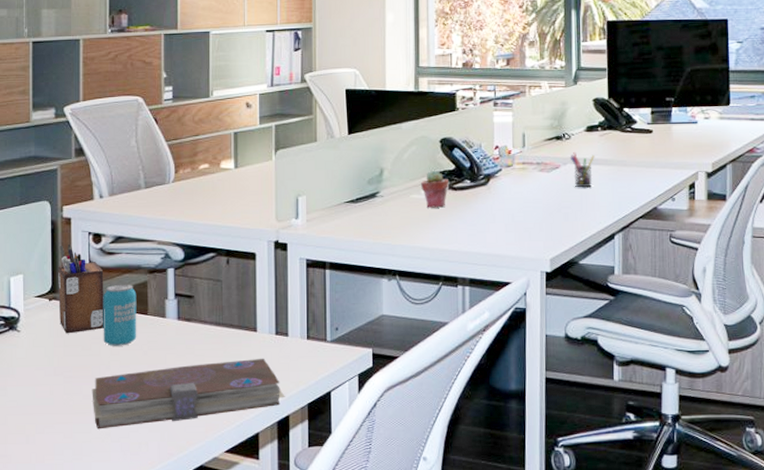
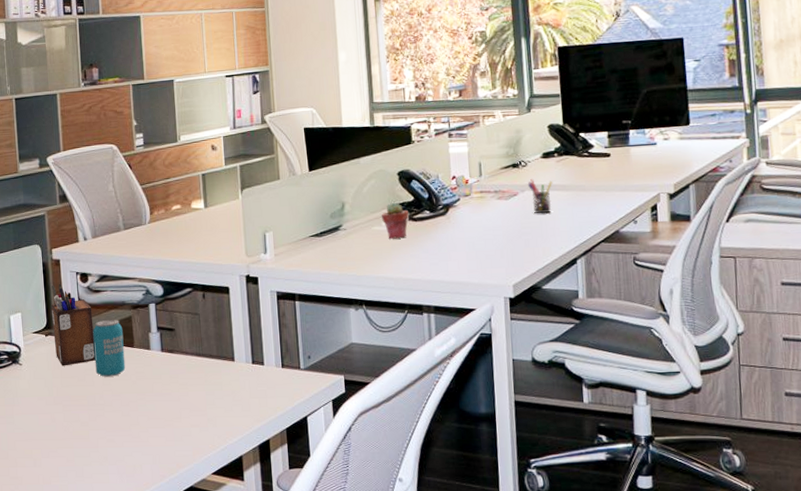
book: present [91,358,285,430] -> none [88,385,265,454]

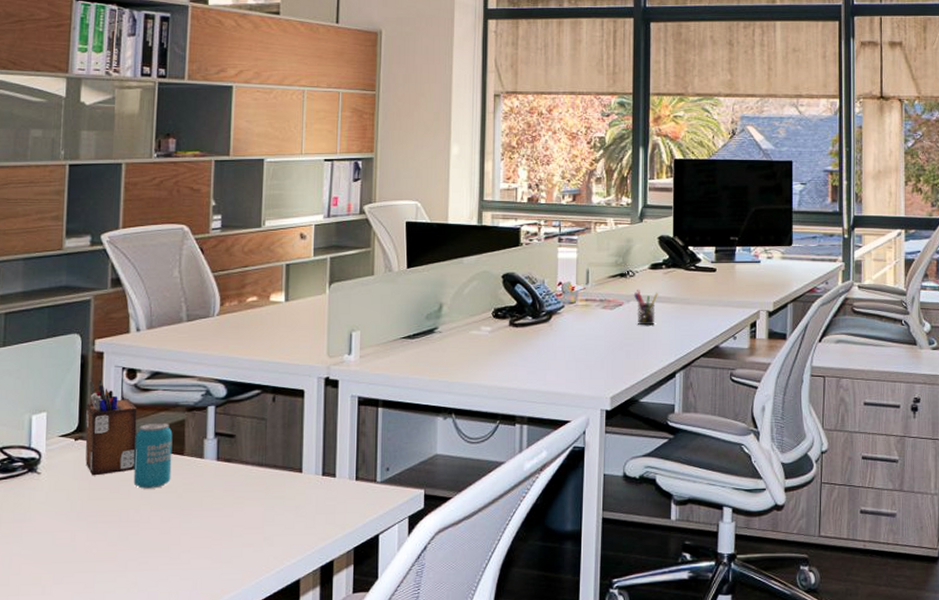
potted succulent: present [382,202,409,239] -> none [481,306,509,345]

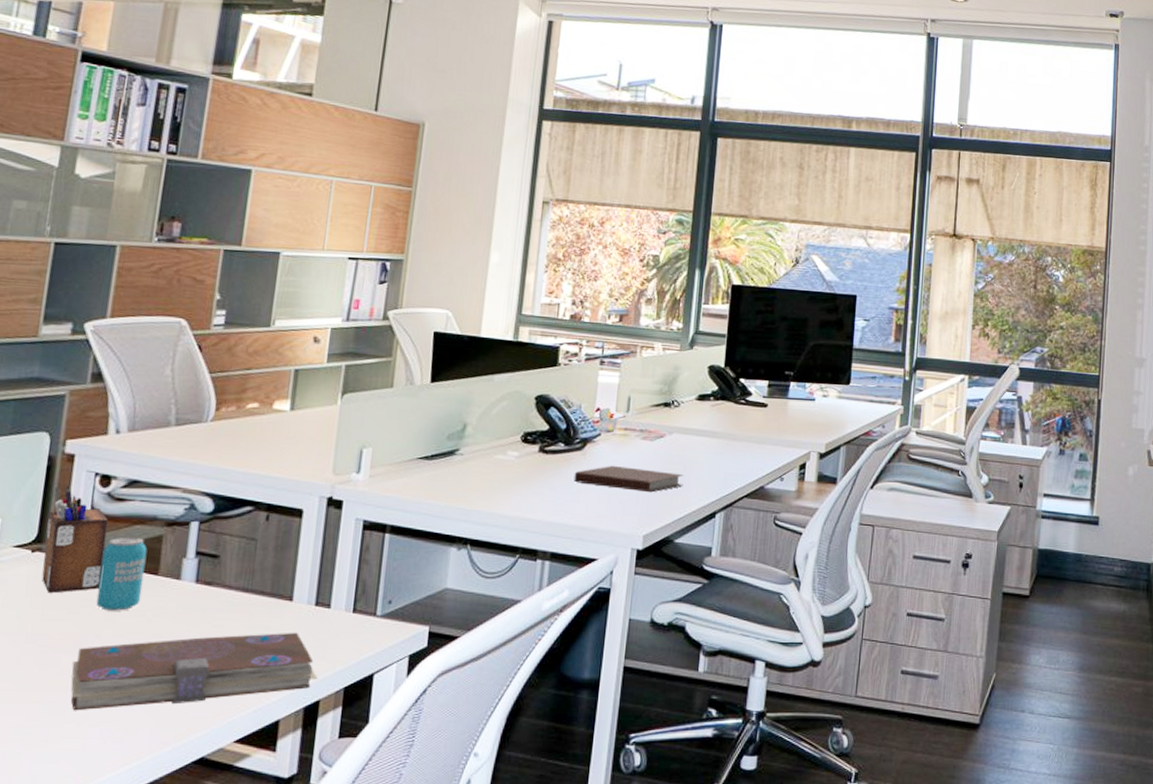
book: none [118,500,330,578] -> present [70,632,318,711]
notebook: none [543,334,644,357] -> present [573,465,684,493]
pen holder: present [633,289,658,324] -> none [676,420,703,460]

